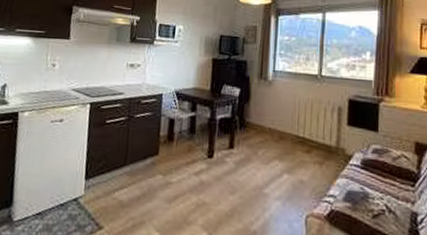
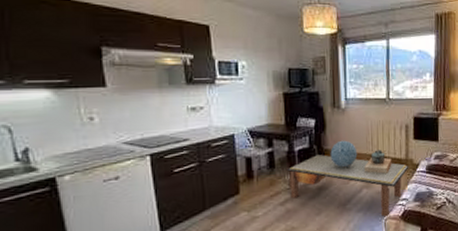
coffee table: none [206,126,340,214] -> present [287,155,409,217]
decorative globe: none [251,114,281,146] -> present [330,140,358,168]
decorative urn: none [287,131,320,160] -> present [364,149,392,174]

